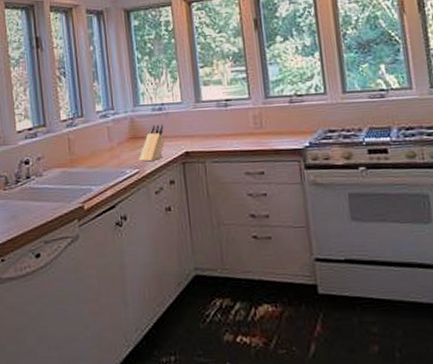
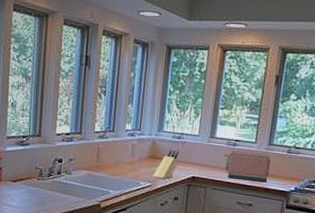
toaster: none [215,109,274,146] -> present [223,150,271,183]

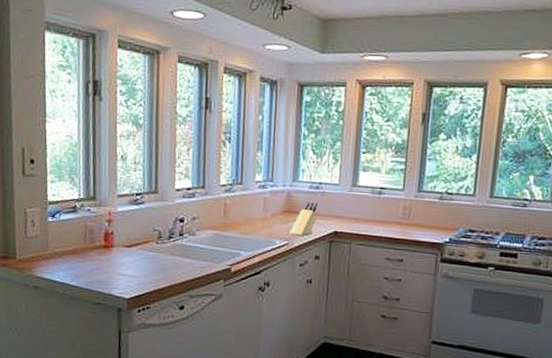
toaster: present [223,150,271,183] -> none [368,199,421,235]

